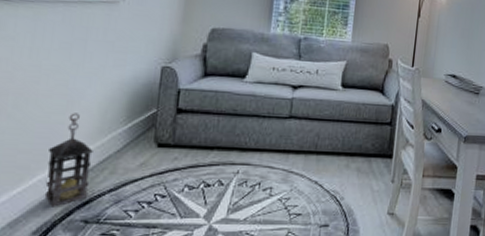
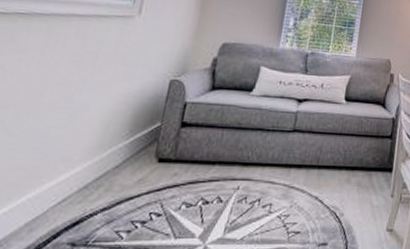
lantern: present [44,113,93,207] -> none [31,127,91,229]

